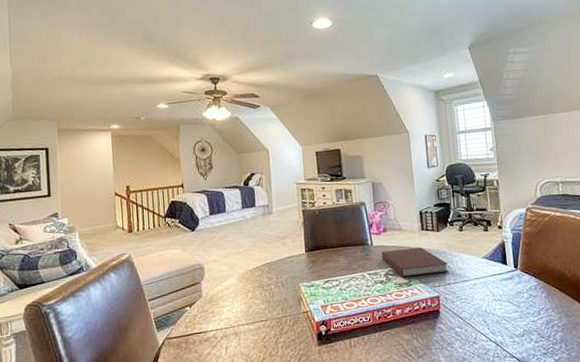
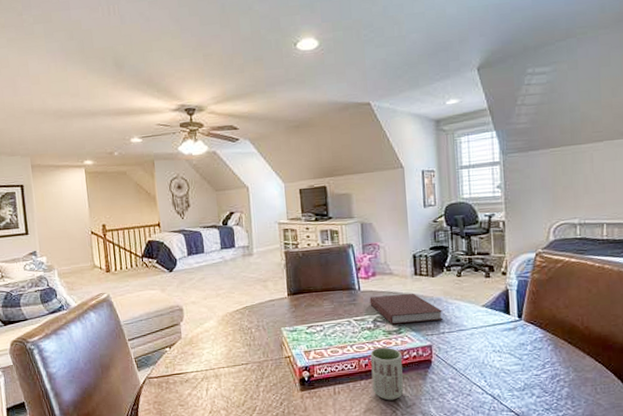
cup: none [383,299,415,352] -> present [370,347,404,401]

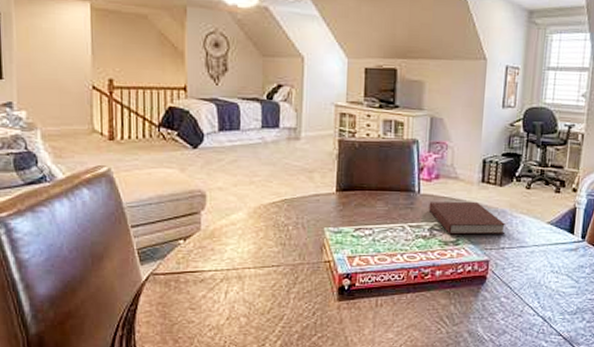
cup: present [370,347,404,401] -> none [419,258,456,317]

